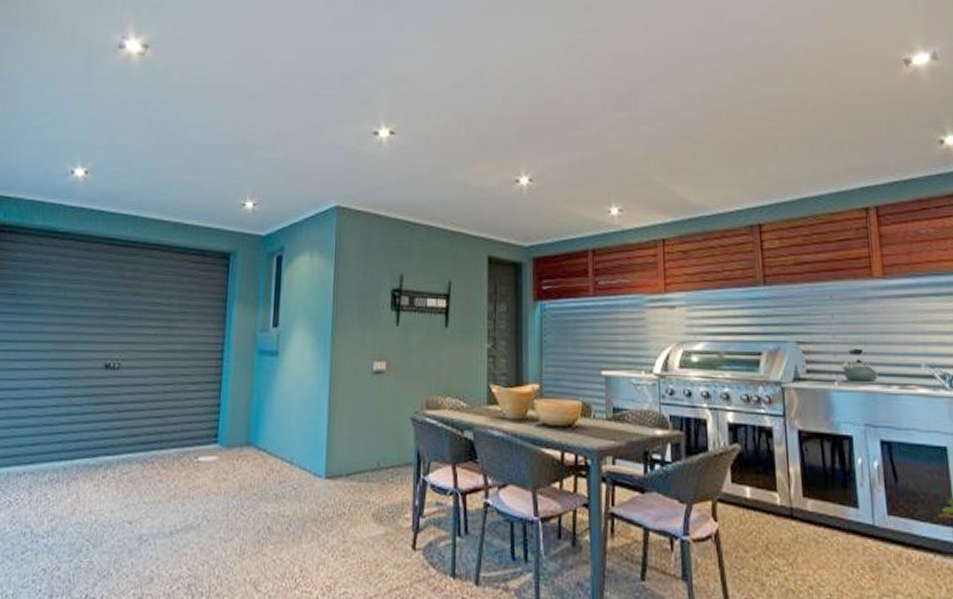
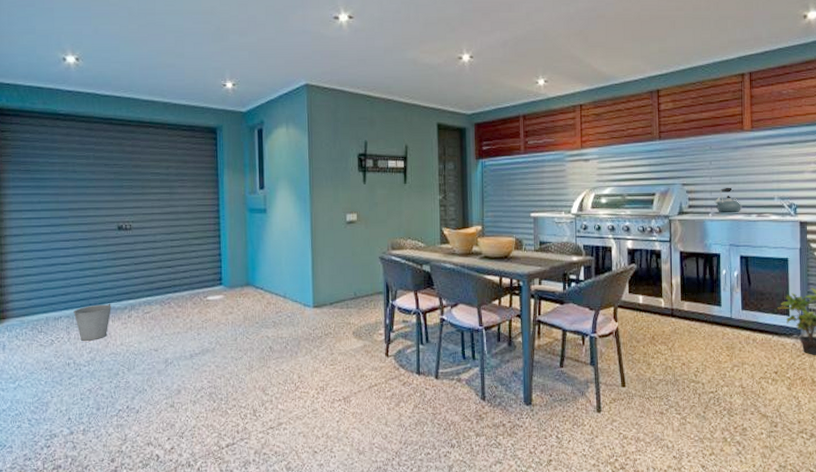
bucket: none [39,458,85,505] -> present [73,303,111,341]

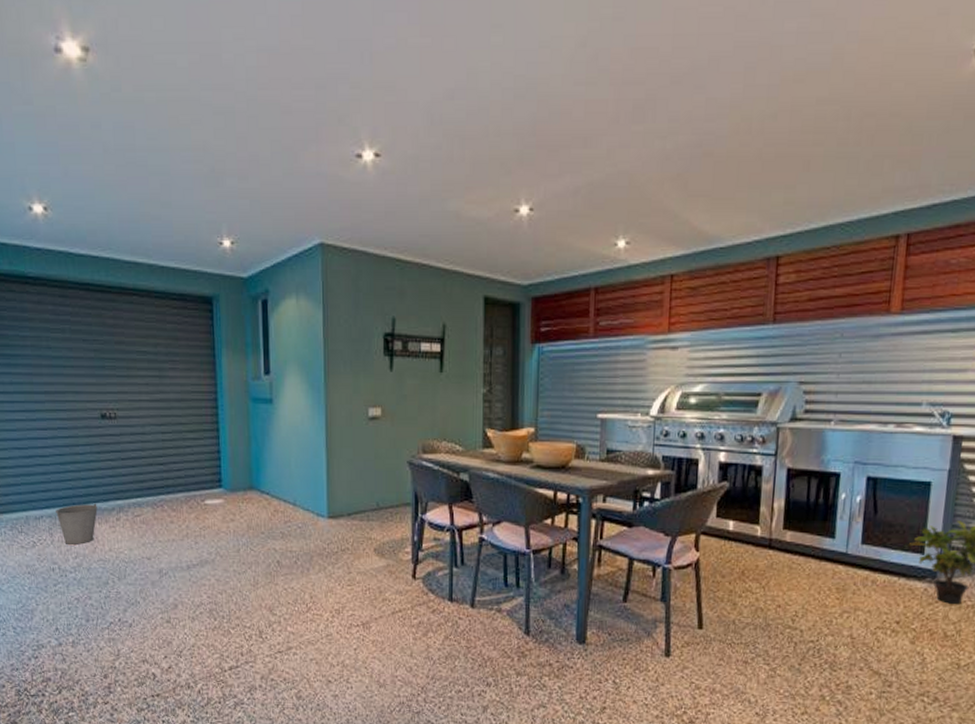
kettle: present [714,188,742,213] -> none [839,389,877,422]

